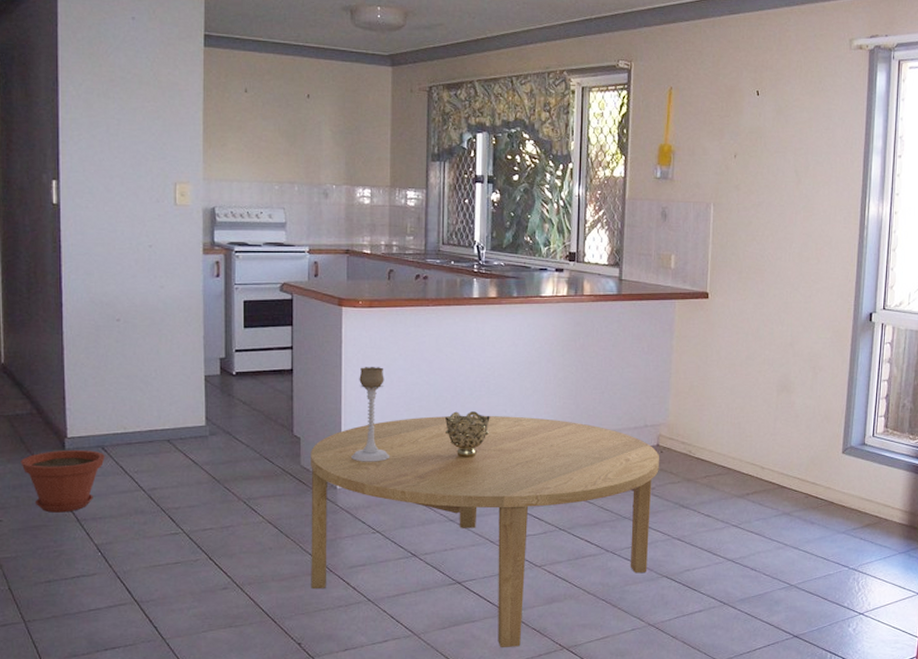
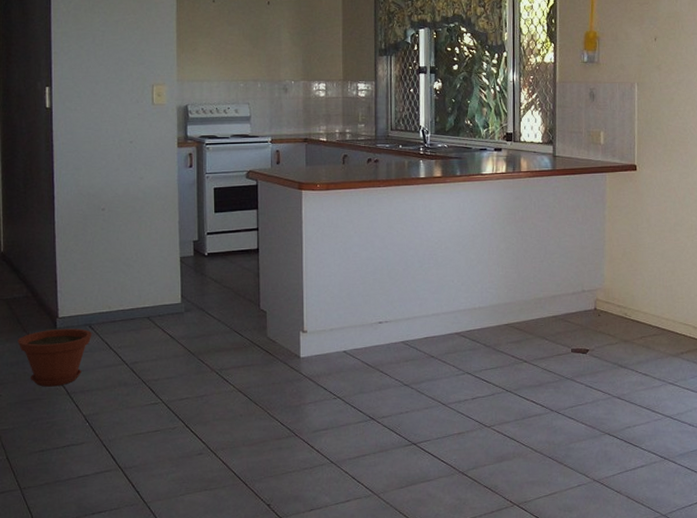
dining table: present [311,415,659,647] -> none [276,285,597,505]
candle holder: present [351,367,390,462] -> none [313,244,349,333]
decorative bowl: present [445,411,490,458] -> none [398,282,439,326]

